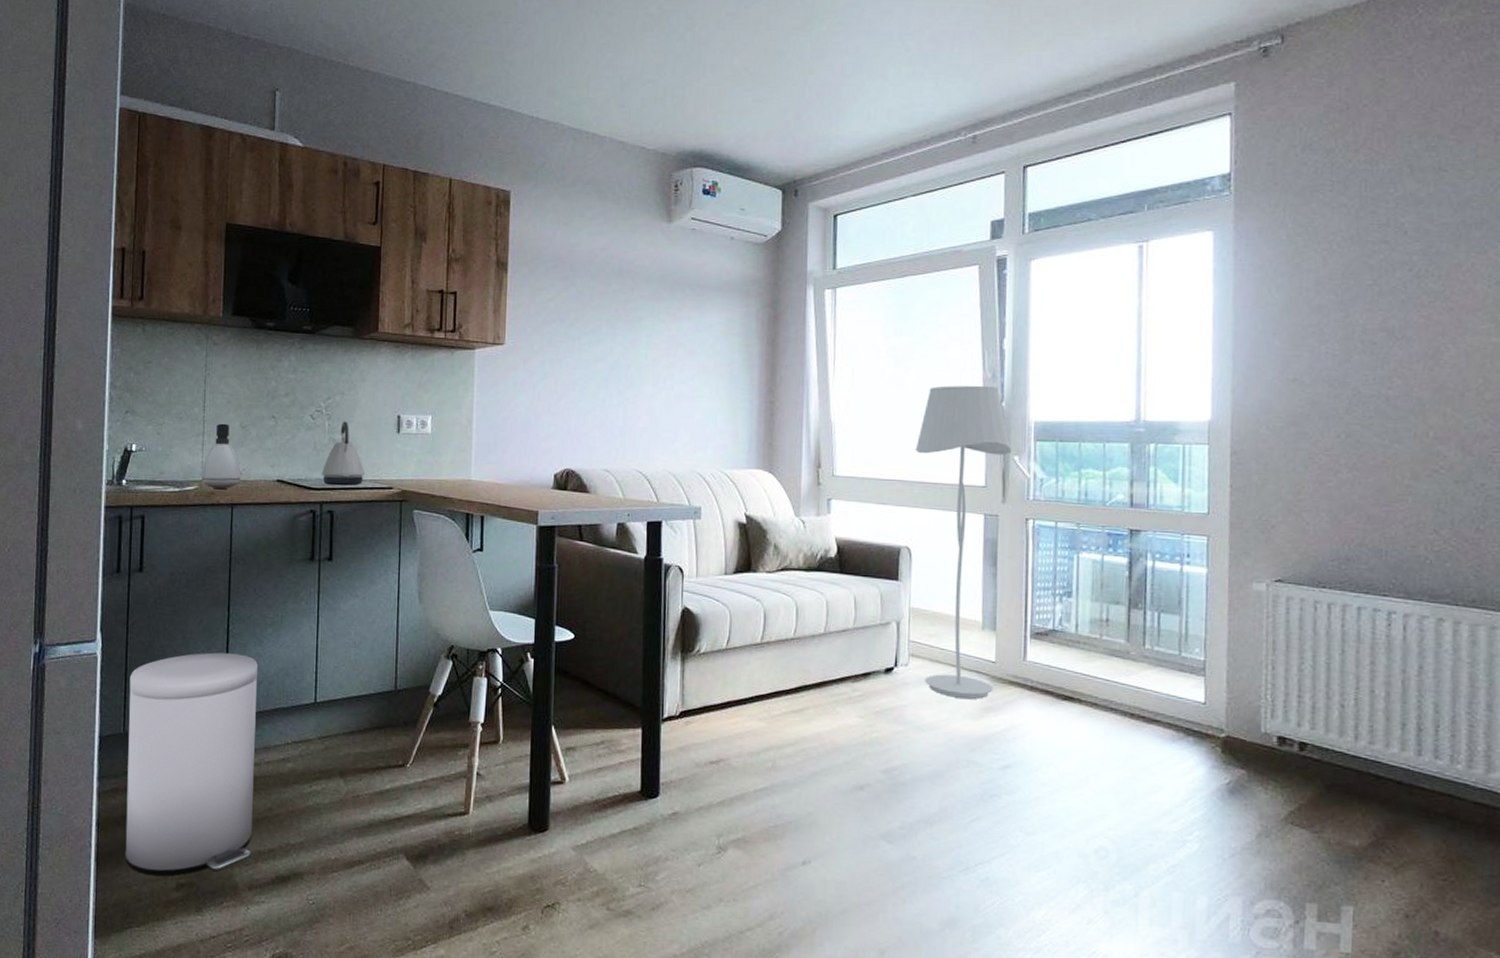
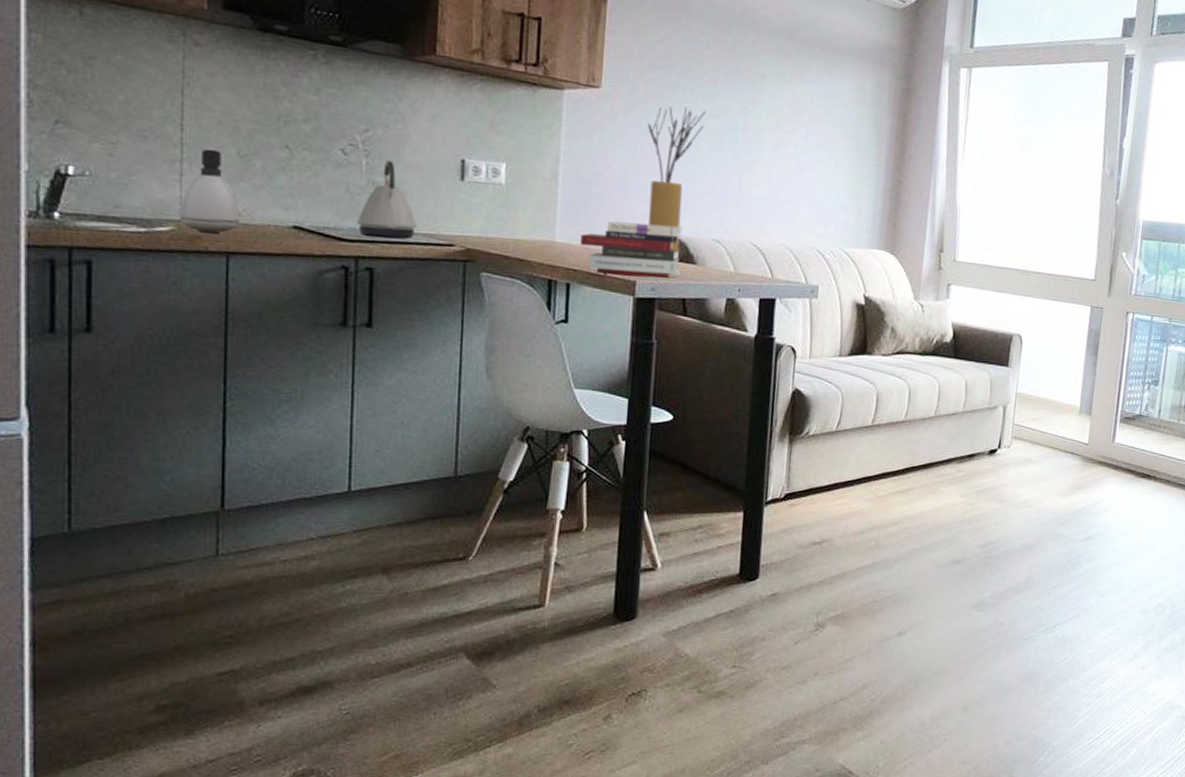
pedal bin: present [125,652,258,876] -> none [75,433,268,698]
books: none [491,458,577,508] -> present [580,221,682,279]
vase: none [544,353,592,481] -> present [647,107,705,250]
floor lamp: present [915,385,1012,699] -> none [1024,179,1121,478]

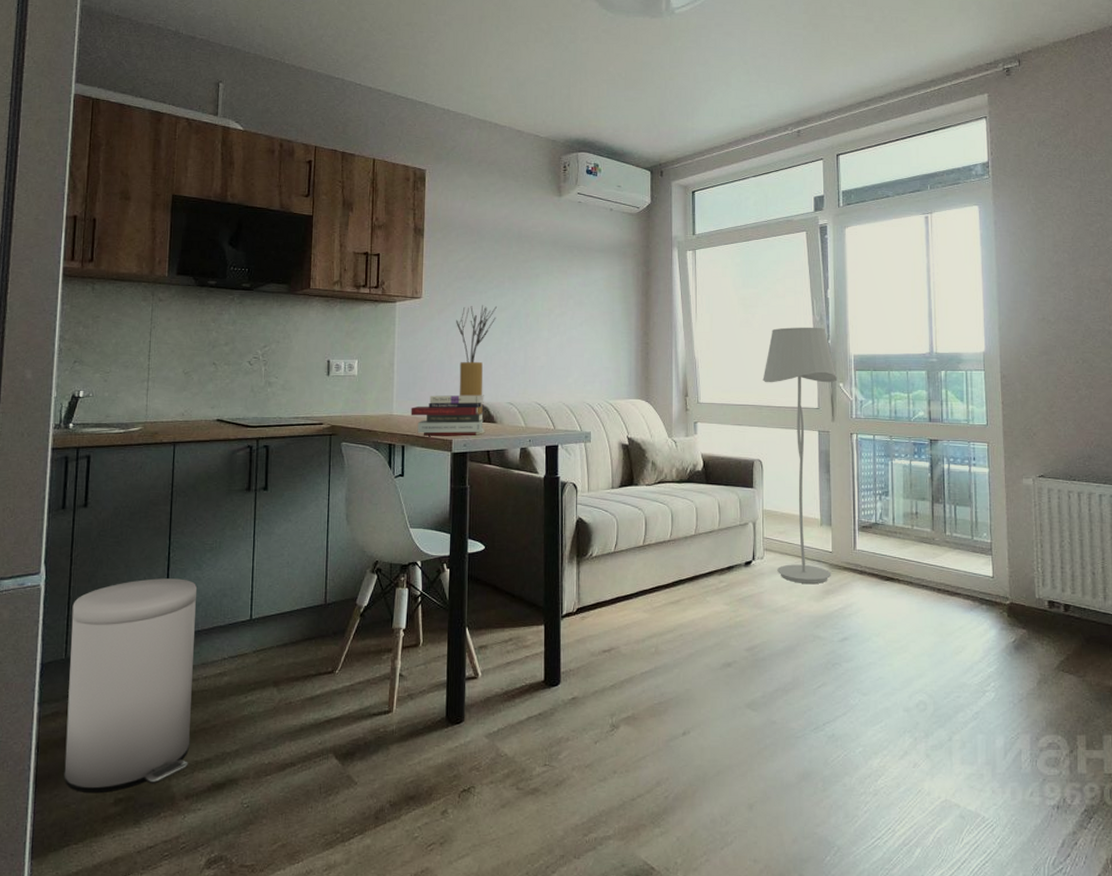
pedal bin: none [75,433,268,698] -> present [64,578,197,792]
soap dispenser: present [180,148,241,234] -> none [145,370,183,430]
kettle: present [356,160,416,240] -> none [258,366,298,423]
floor lamp: none [1024,179,1121,478] -> present [762,327,838,583]

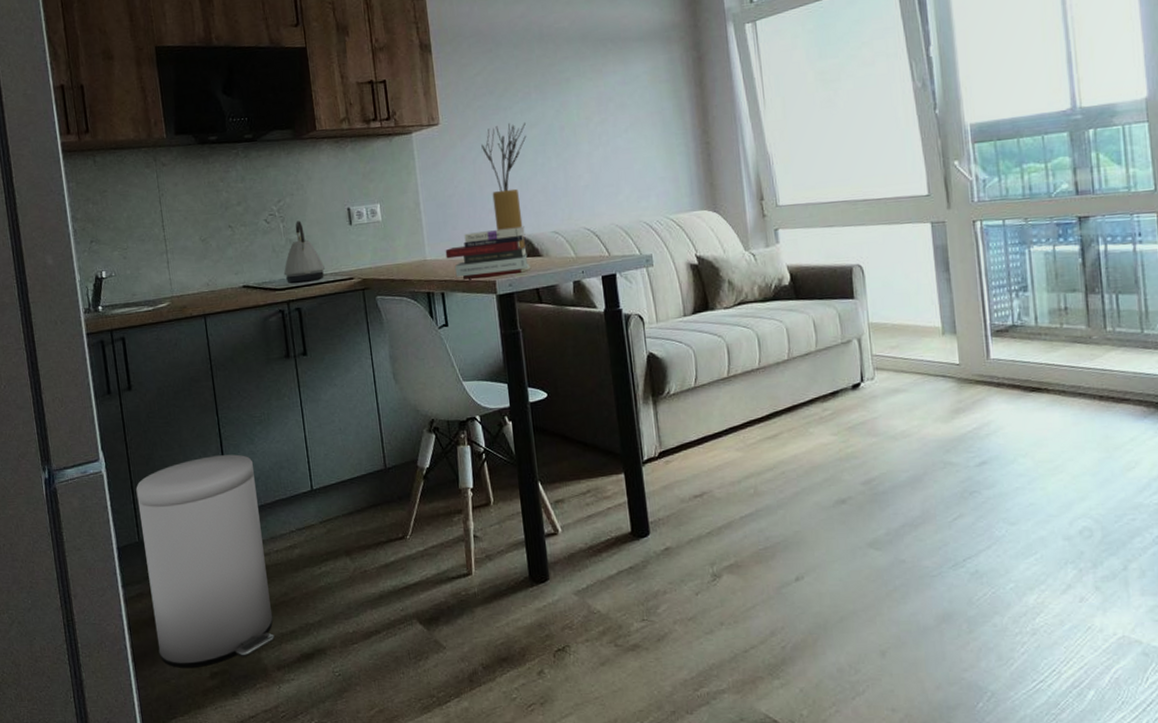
kettle: none [258,366,298,423] -> present [283,221,325,284]
floor lamp: present [762,327,838,583] -> none [854,95,961,404]

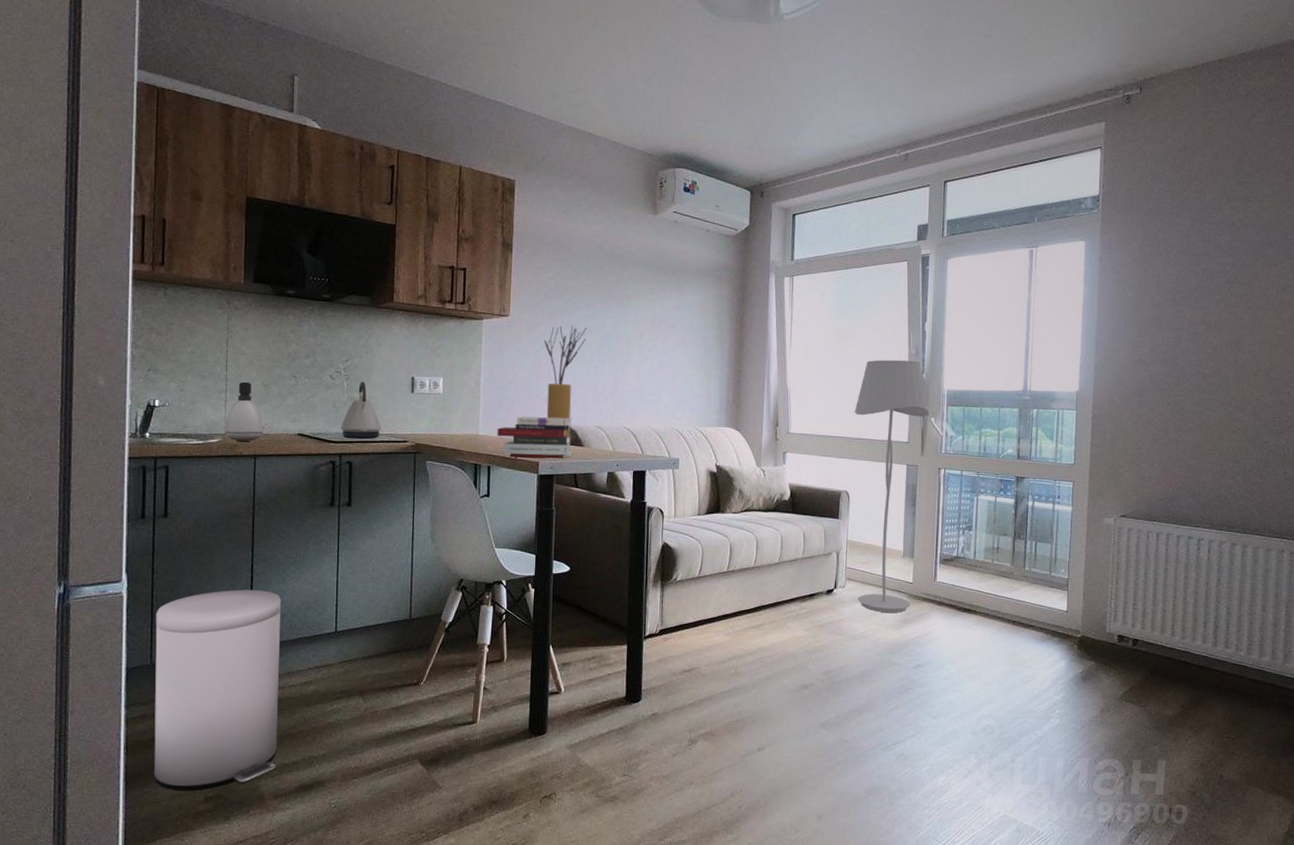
soap dispenser: none [171,239,209,303] -> present [225,381,264,442]
floor lamp: none [854,95,961,404] -> present [854,359,930,613]

